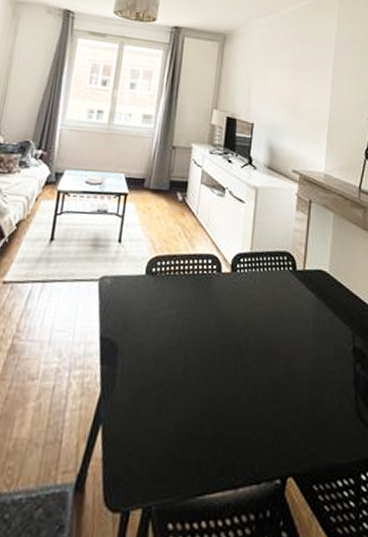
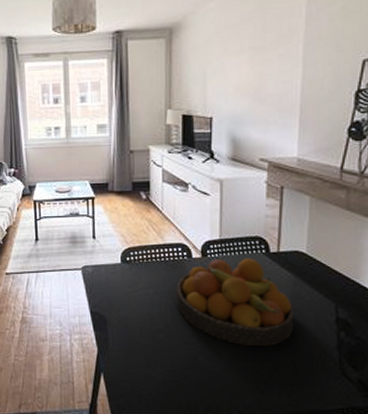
fruit bowl: none [199,275,316,383] -> present [175,258,295,346]

